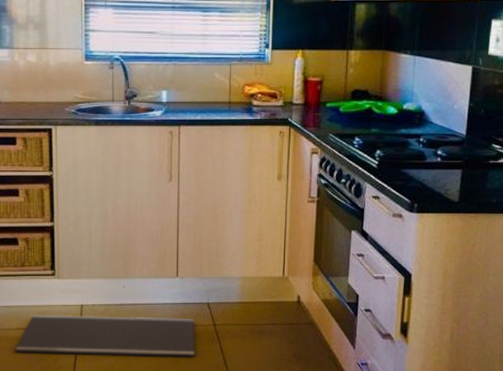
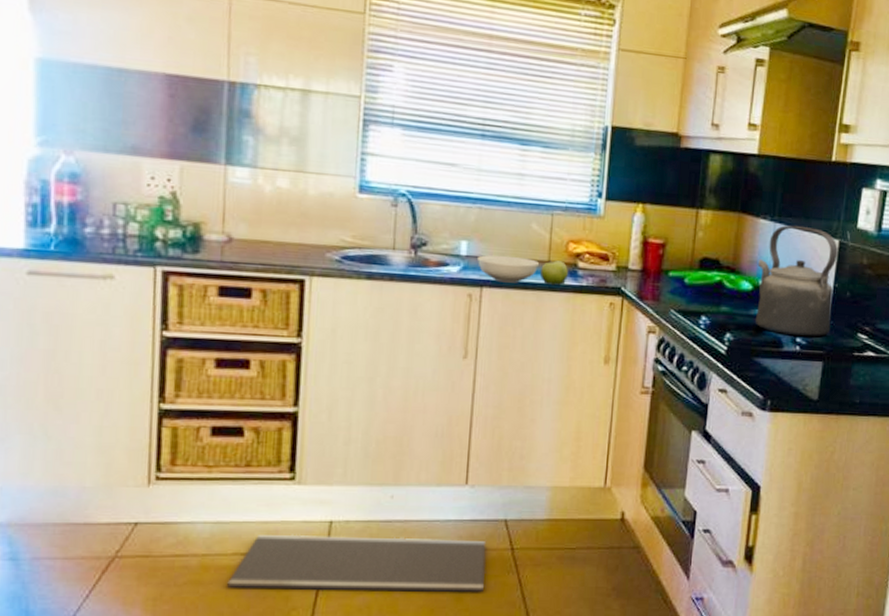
bowl: none [174,100,223,121] -> present [476,255,540,283]
fruit: none [223,101,245,121] -> present [539,260,568,286]
kettle: none [401,56,471,150] -> present [756,225,838,337]

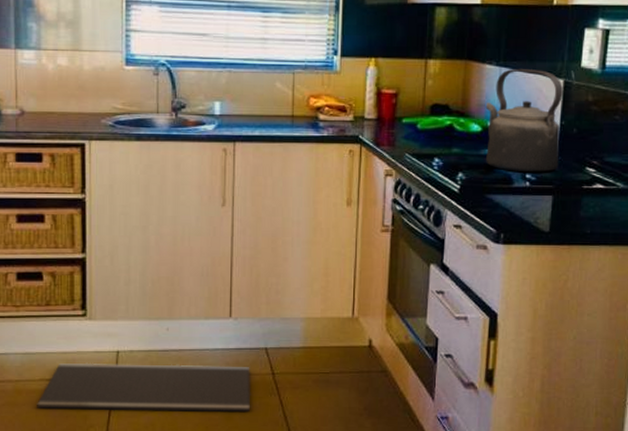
bowl: present [476,255,540,283] -> none [229,112,285,137]
fruit: present [539,260,568,286] -> none [285,115,310,138]

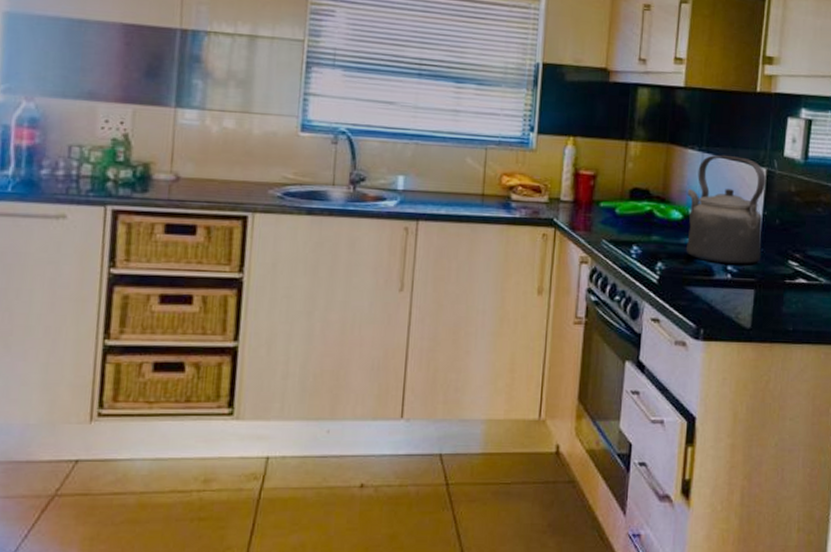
door mat: present [37,362,251,413] -> none [163,470,421,531]

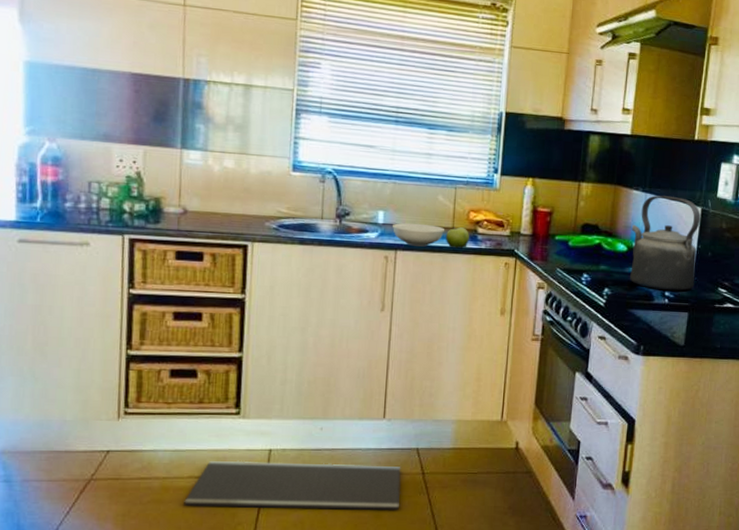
door mat: none [163,470,421,531] -> present [184,460,401,511]
bowl: none [413,189,474,216] -> present [392,222,445,247]
fruit: none [474,193,502,218] -> present [445,227,469,249]

